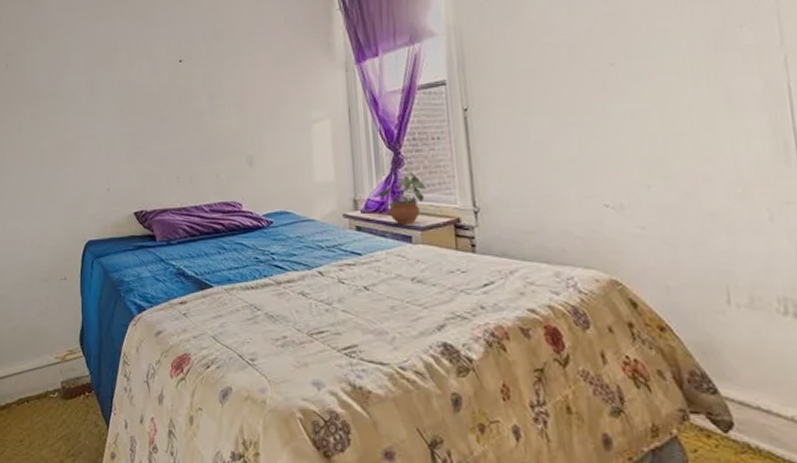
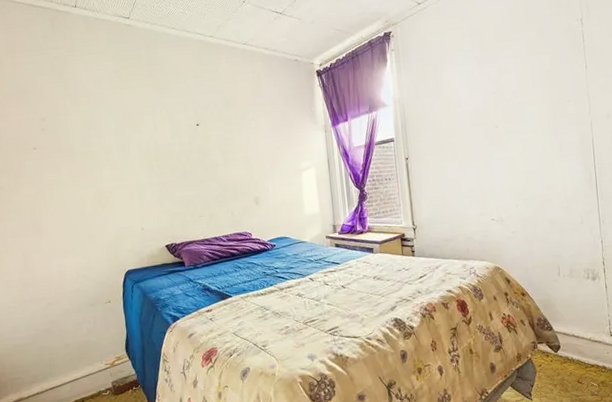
potted plant: present [379,172,427,226] -> none [350,204,383,241]

